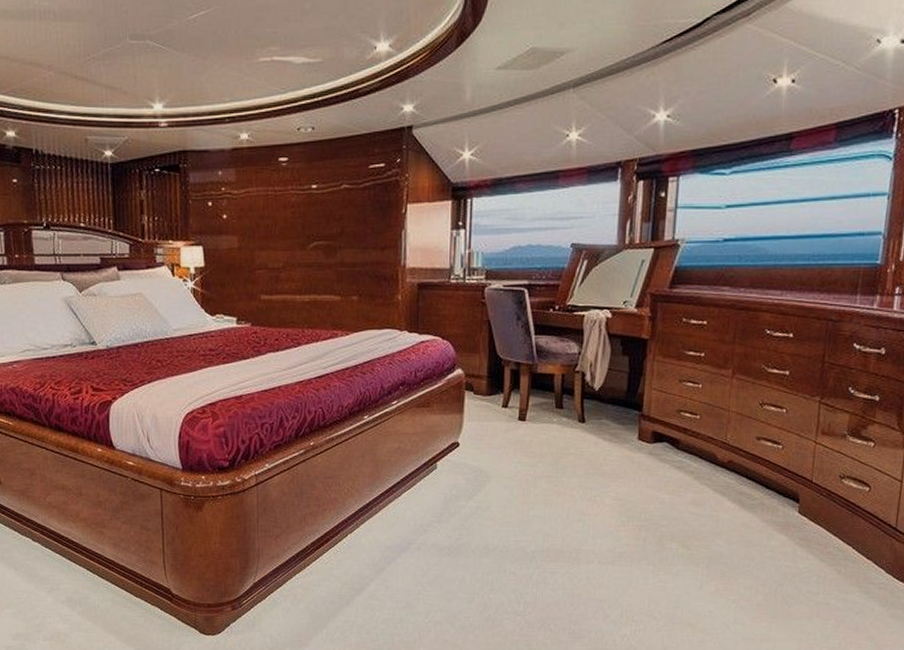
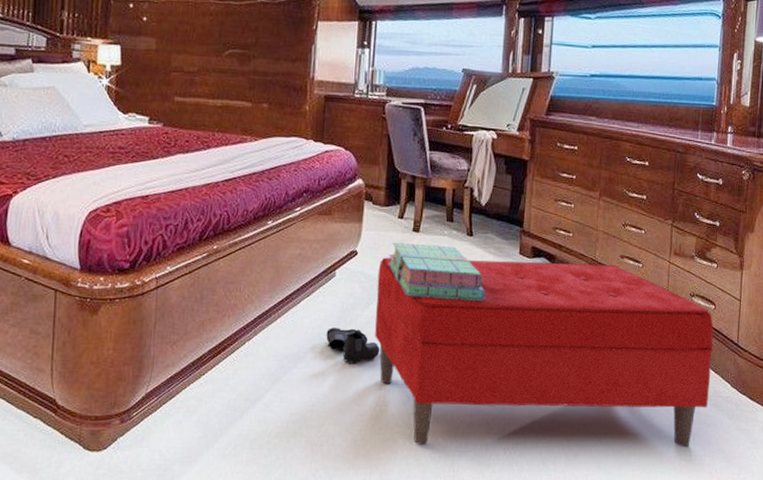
boots: none [429,519,487,553] -> present [326,328,380,364]
bench: none [480,447,867,635] -> present [375,257,714,448]
stack of books: none [493,432,600,490] -> present [388,242,486,302]

